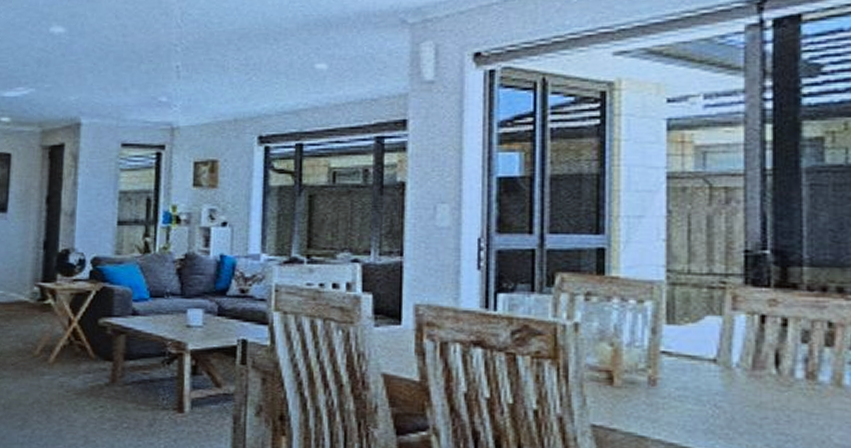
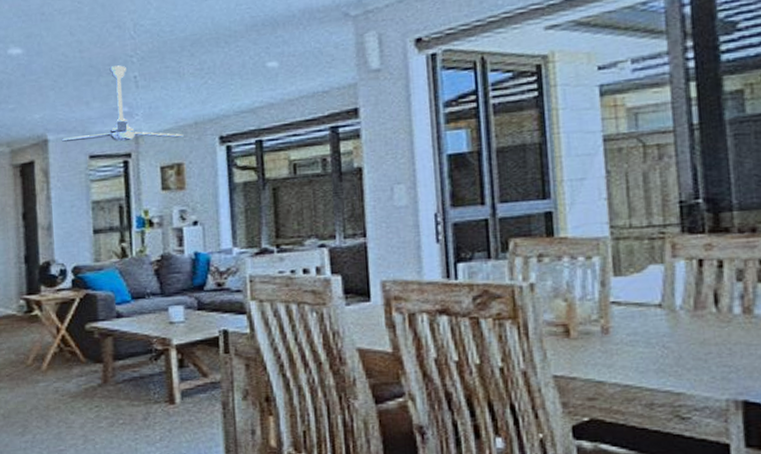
ceiling fan: none [94,53,221,133] -> present [61,65,184,143]

